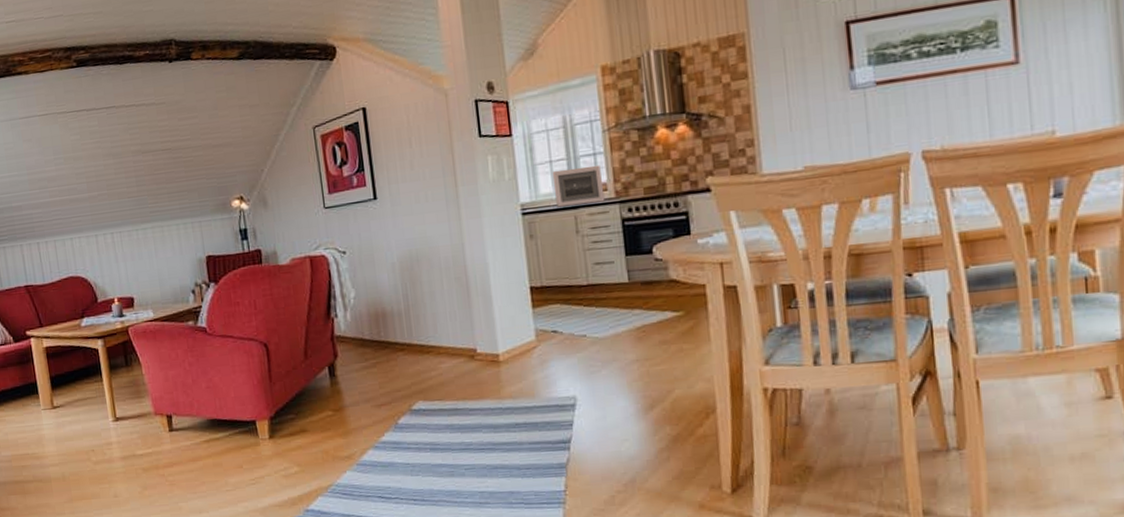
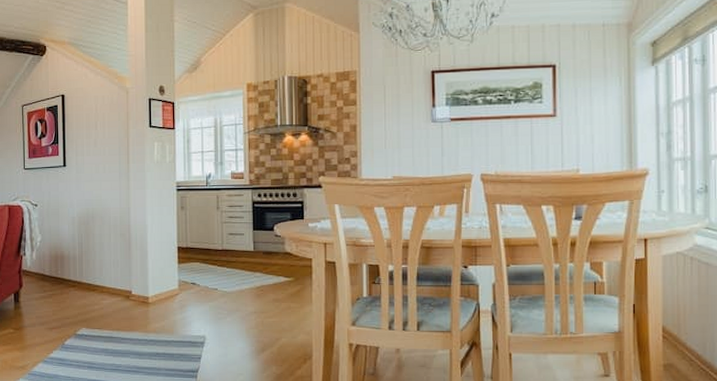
picture frame: present [552,164,605,209] -> none [203,158,241,189]

